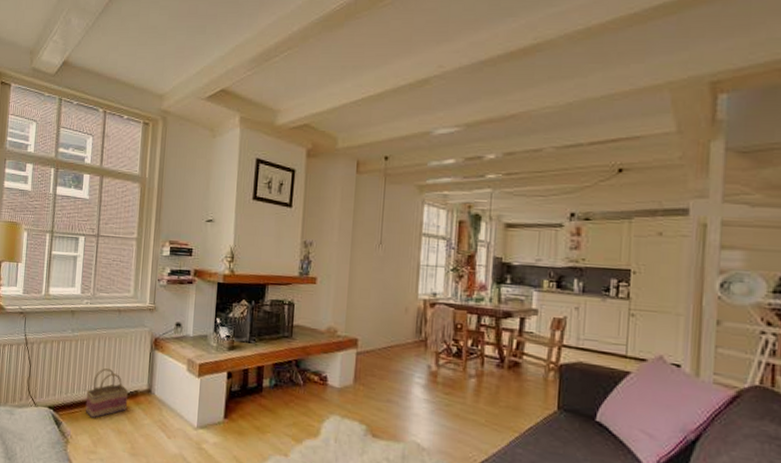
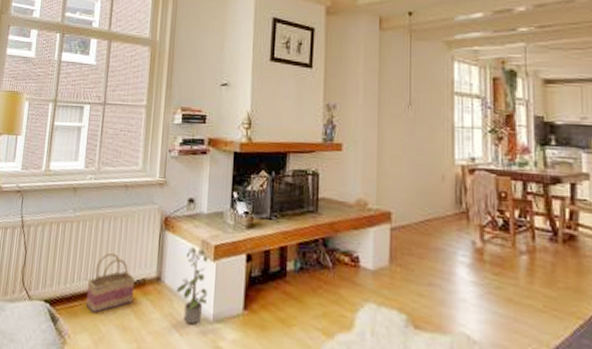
potted plant: none [164,364,193,430] -> present [176,246,208,325]

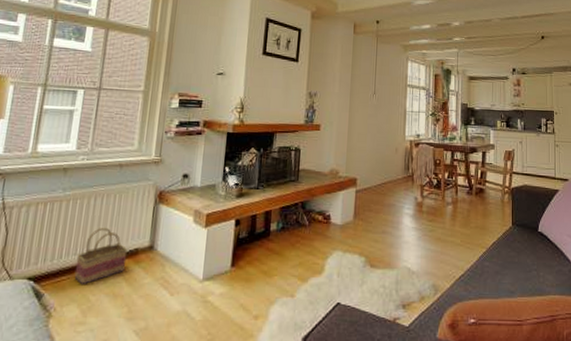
potted plant: present [176,246,208,325] -> none [168,216,200,285]

